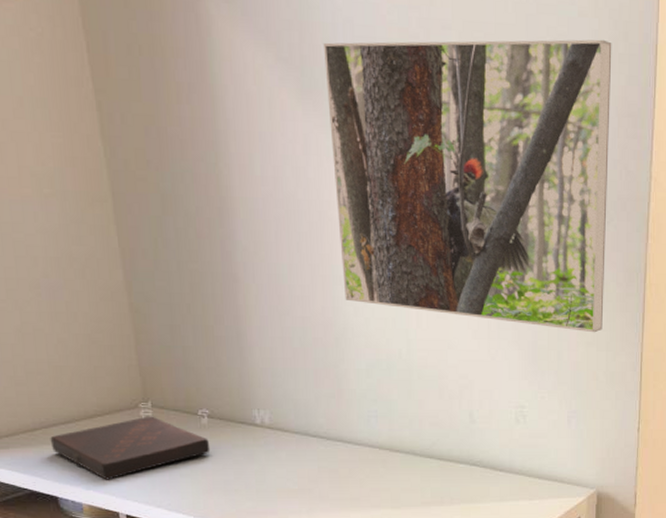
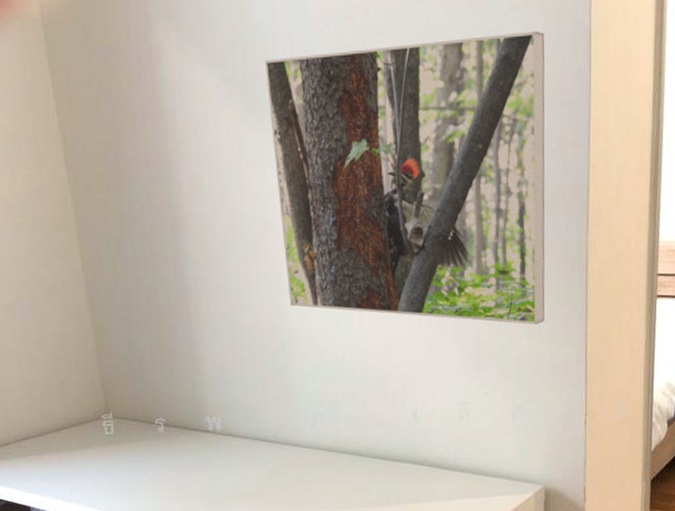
book: present [50,416,211,480] -> none [23,426,167,489]

